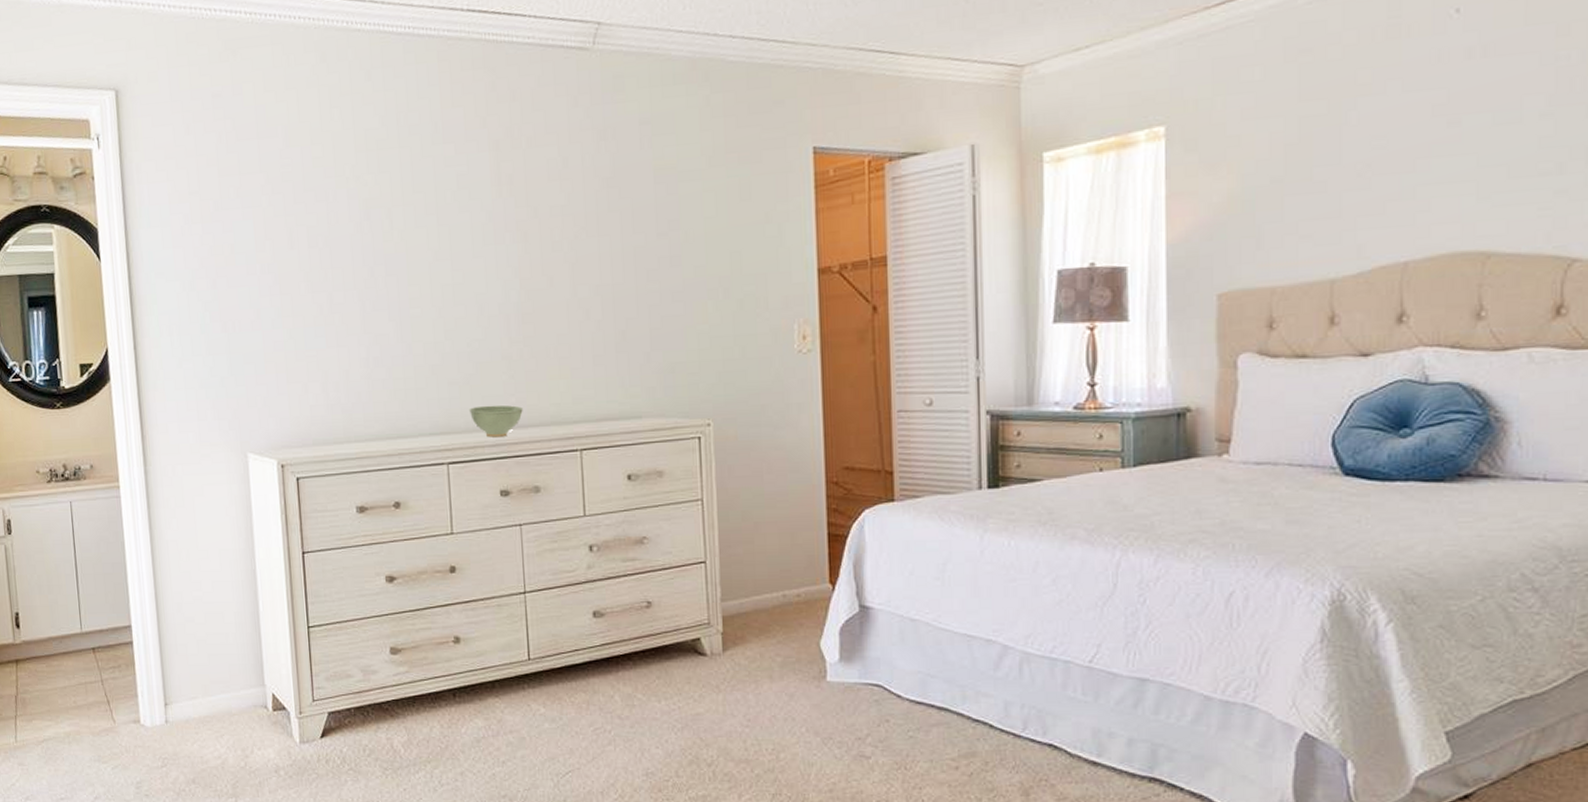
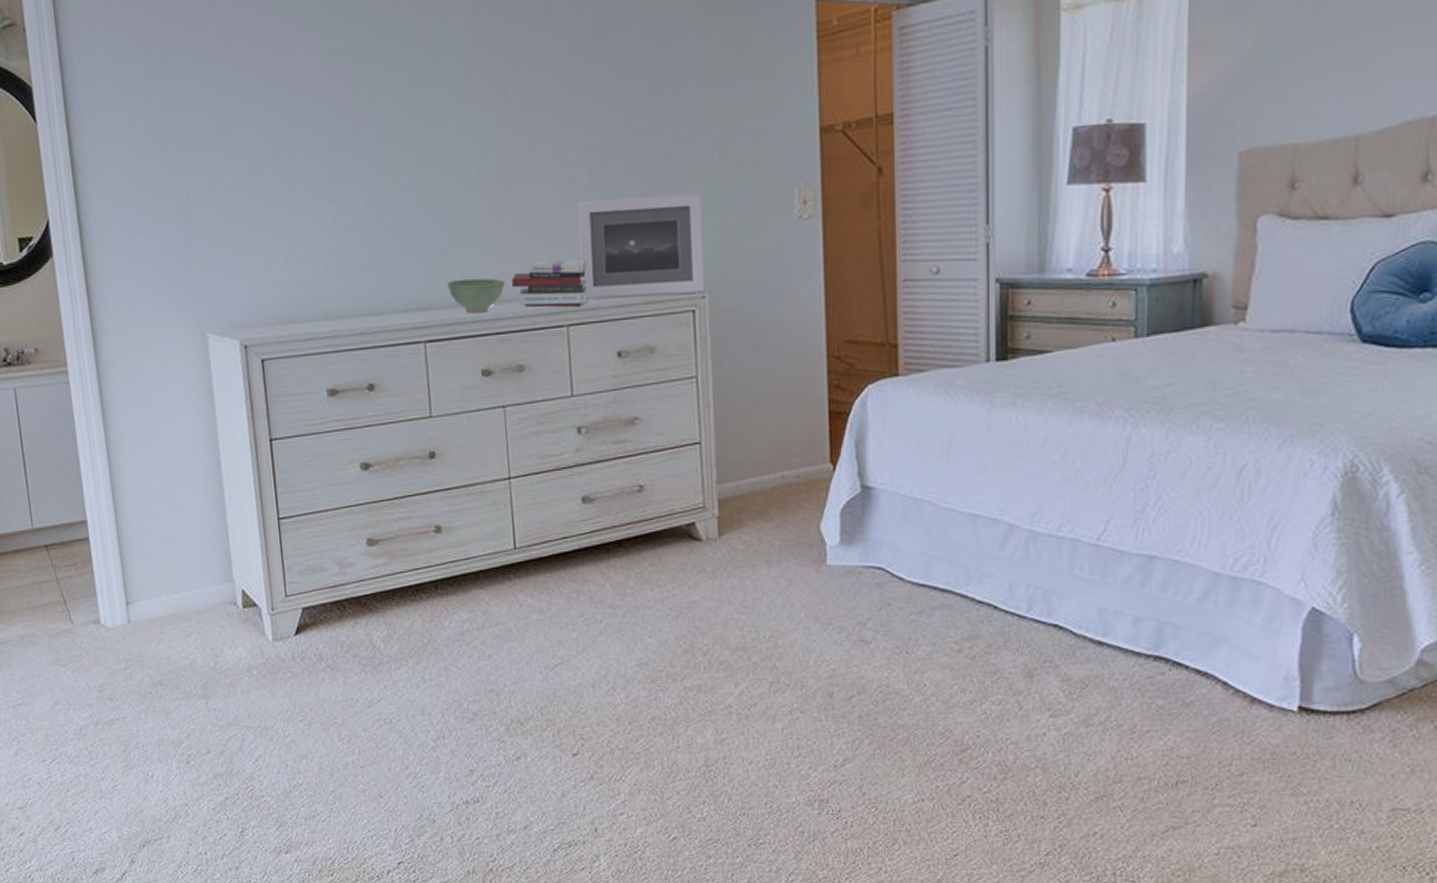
books: none [530,389,601,433] -> present [512,260,588,308]
picture frame: none [591,328,712,427] -> present [577,192,707,300]

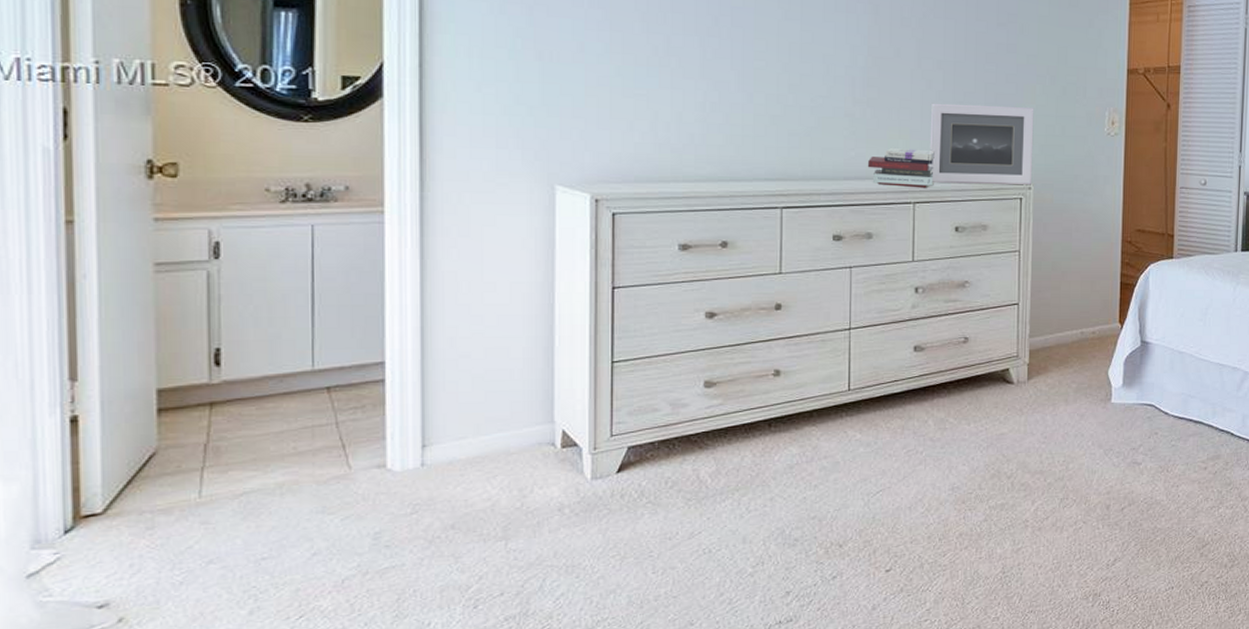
bowl: present [446,278,505,313] -> none [807,157,861,187]

